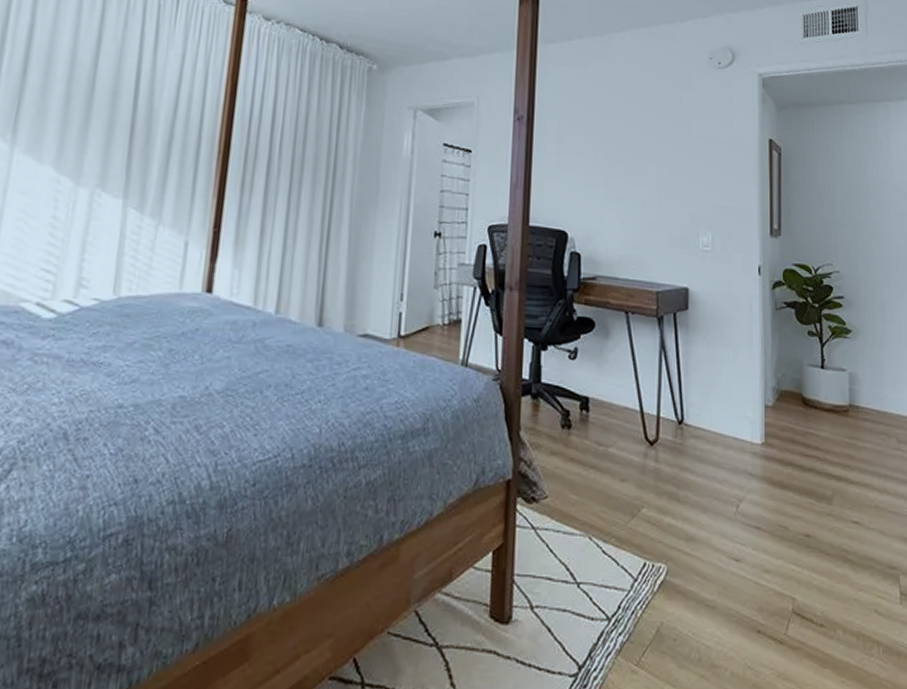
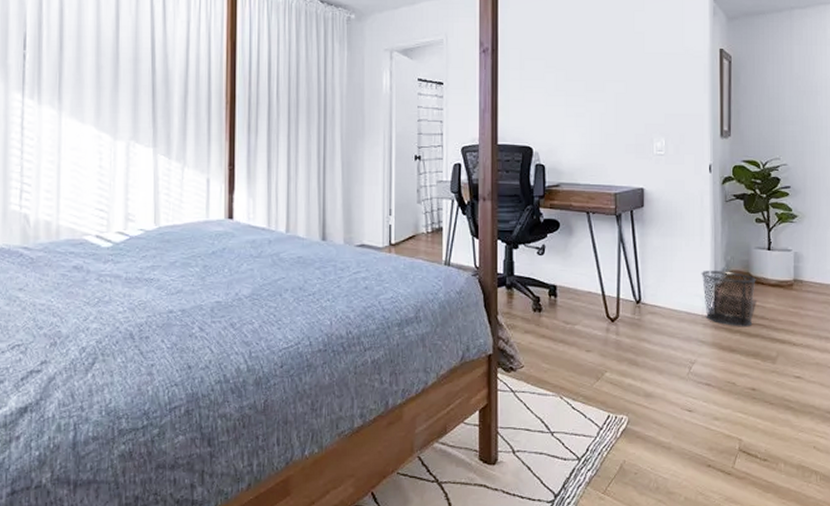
waste bin: none [750,389,809,459] -> present [701,271,756,327]

